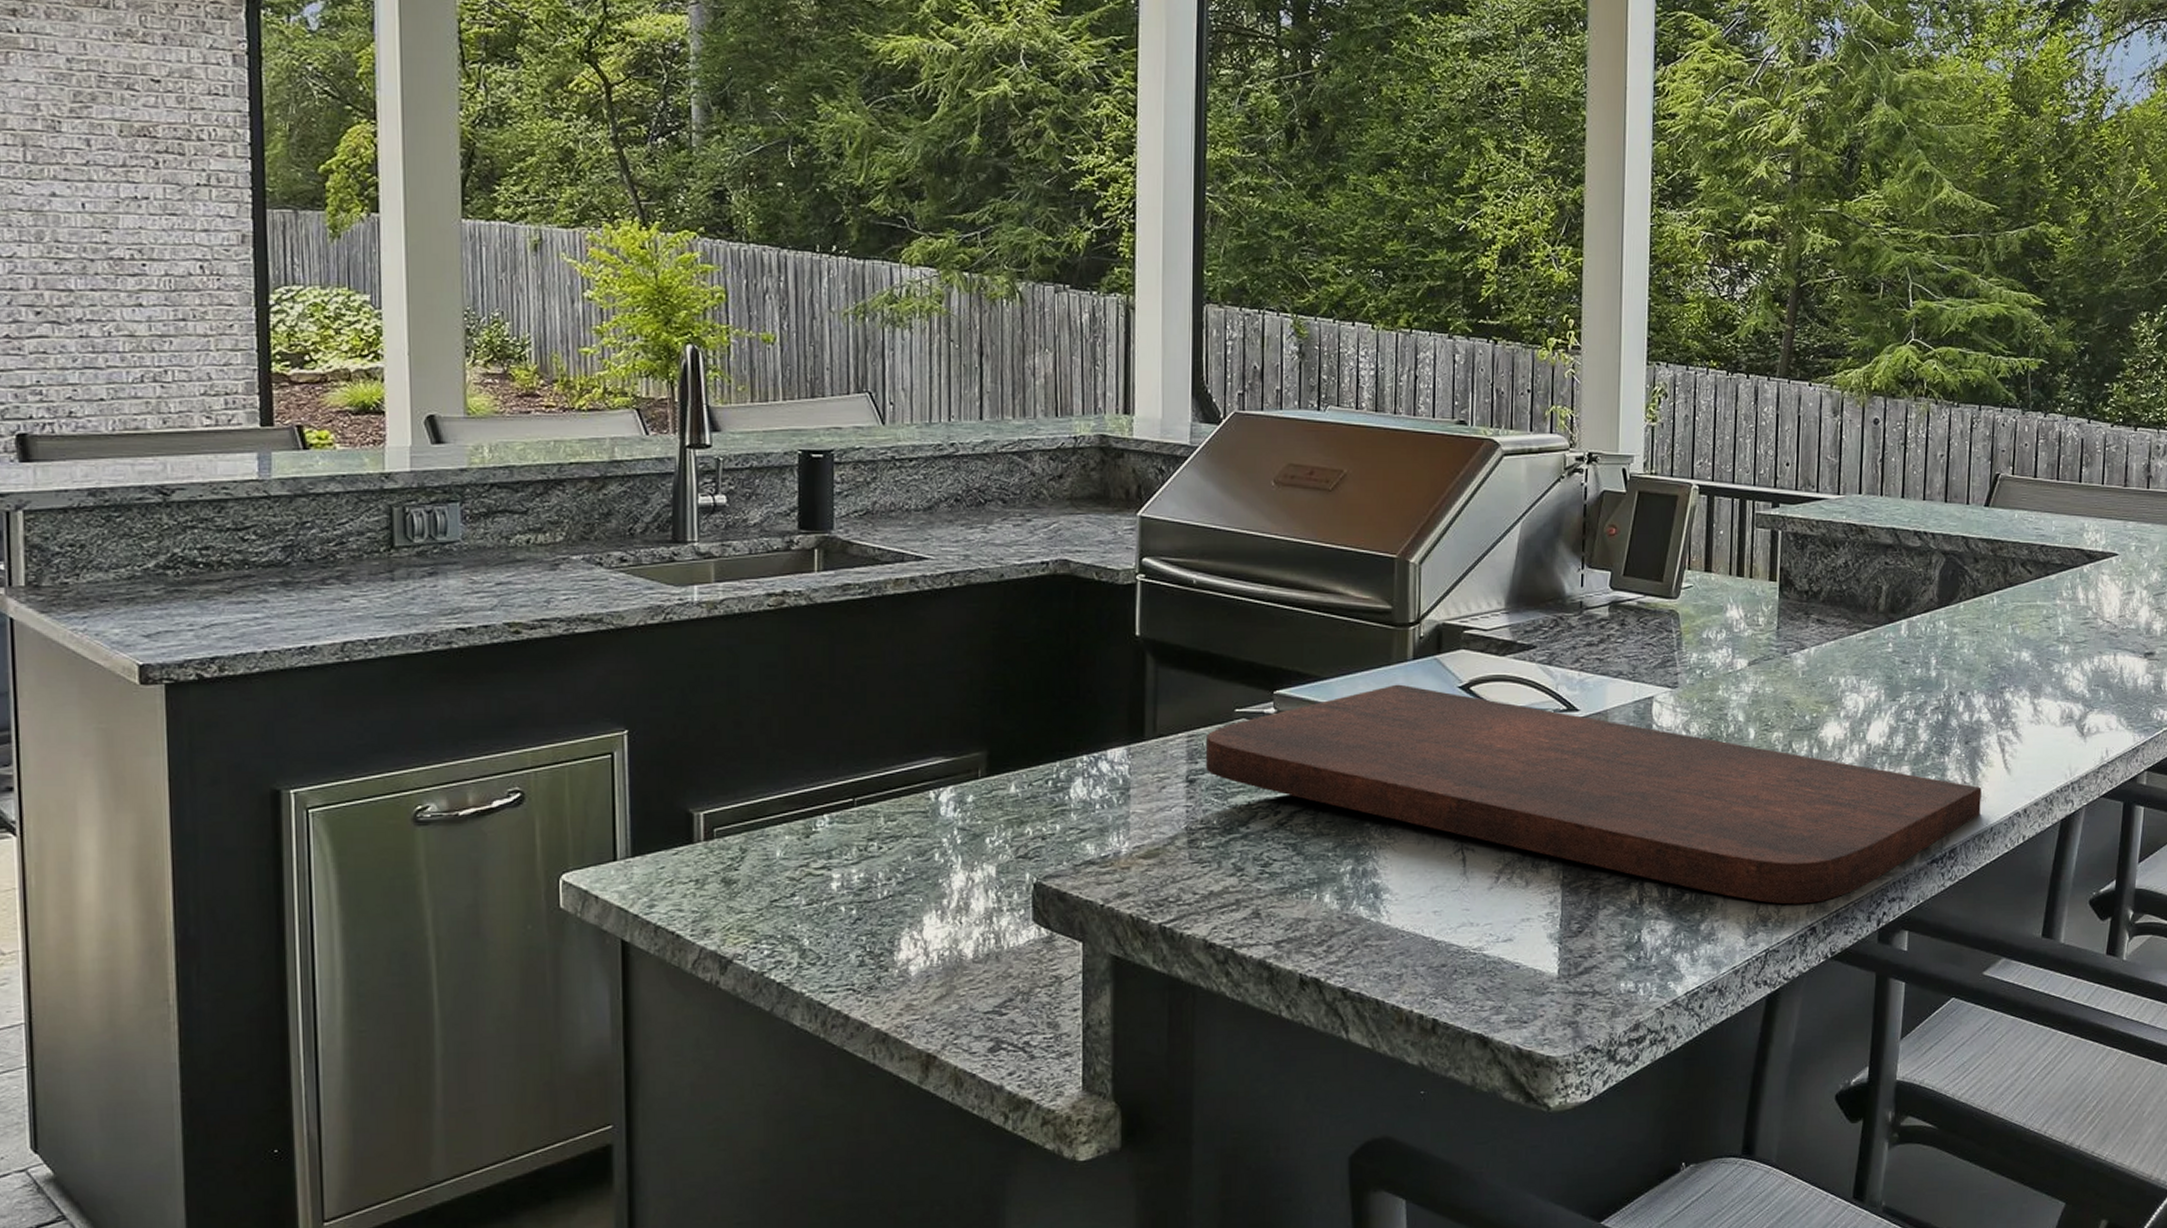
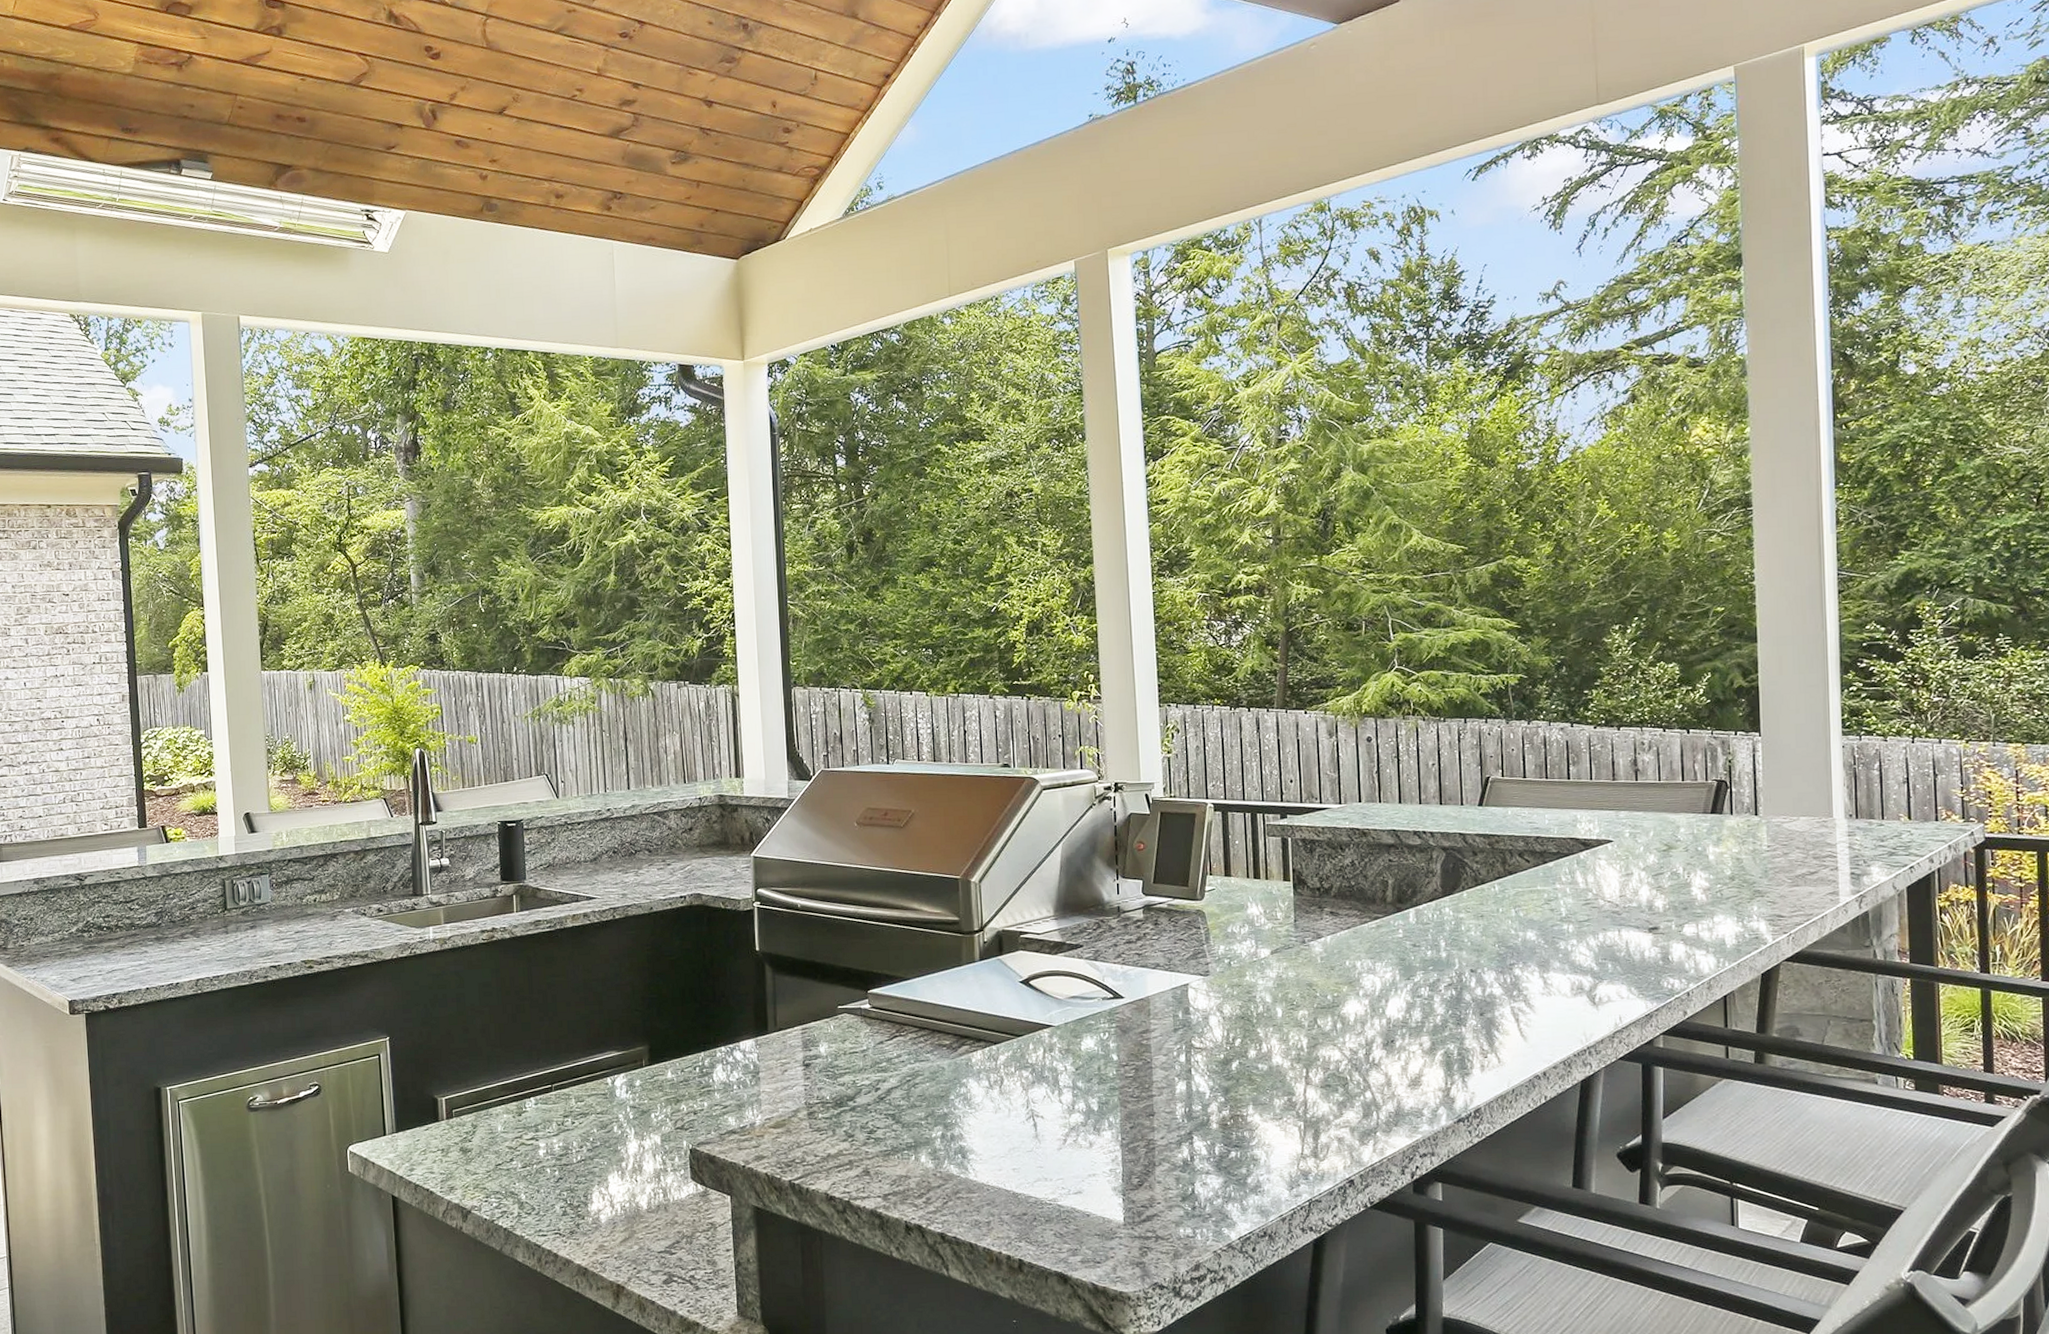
cutting board: present [1205,684,1982,905] -> none [816,981,1501,1160]

